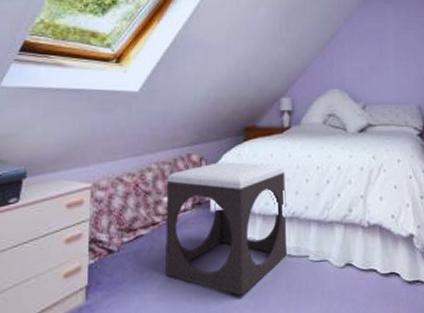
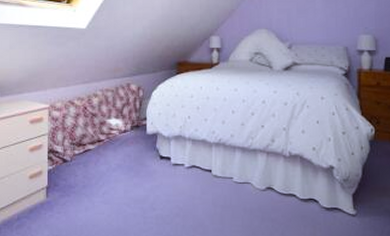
footstool: present [166,161,288,296] -> none [109,92,214,206]

